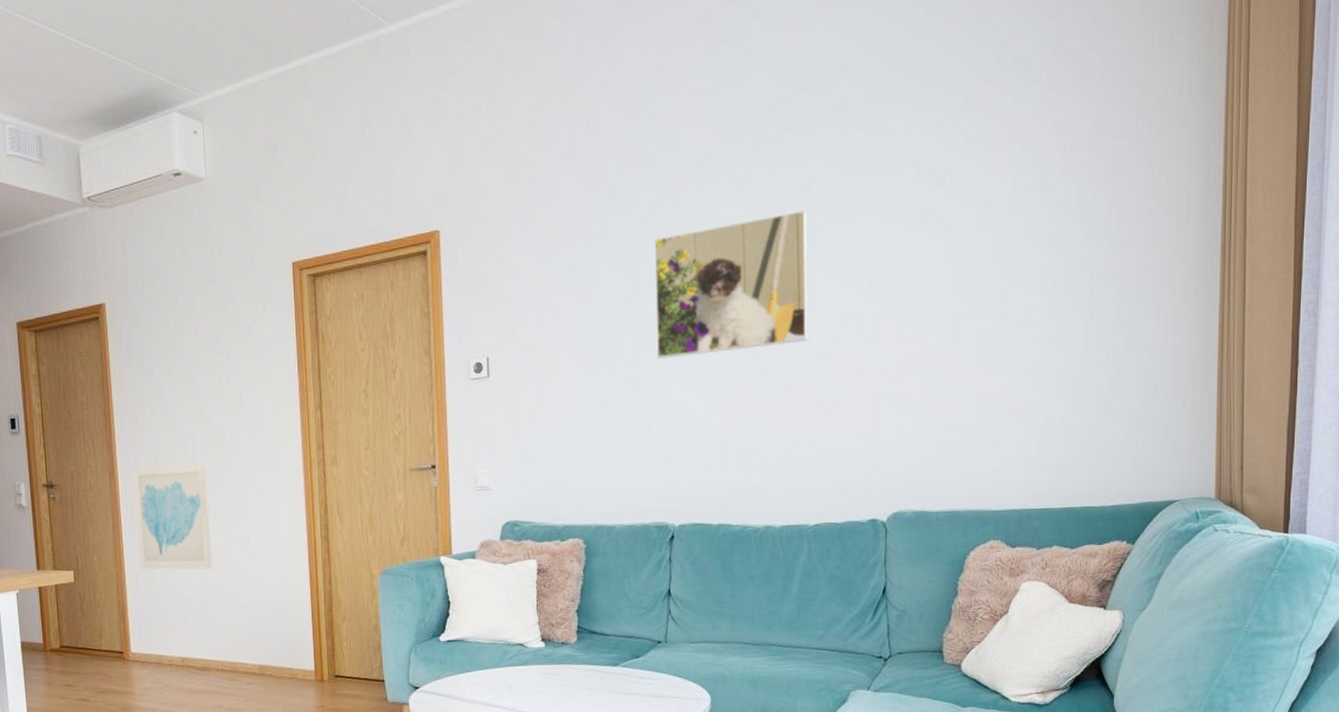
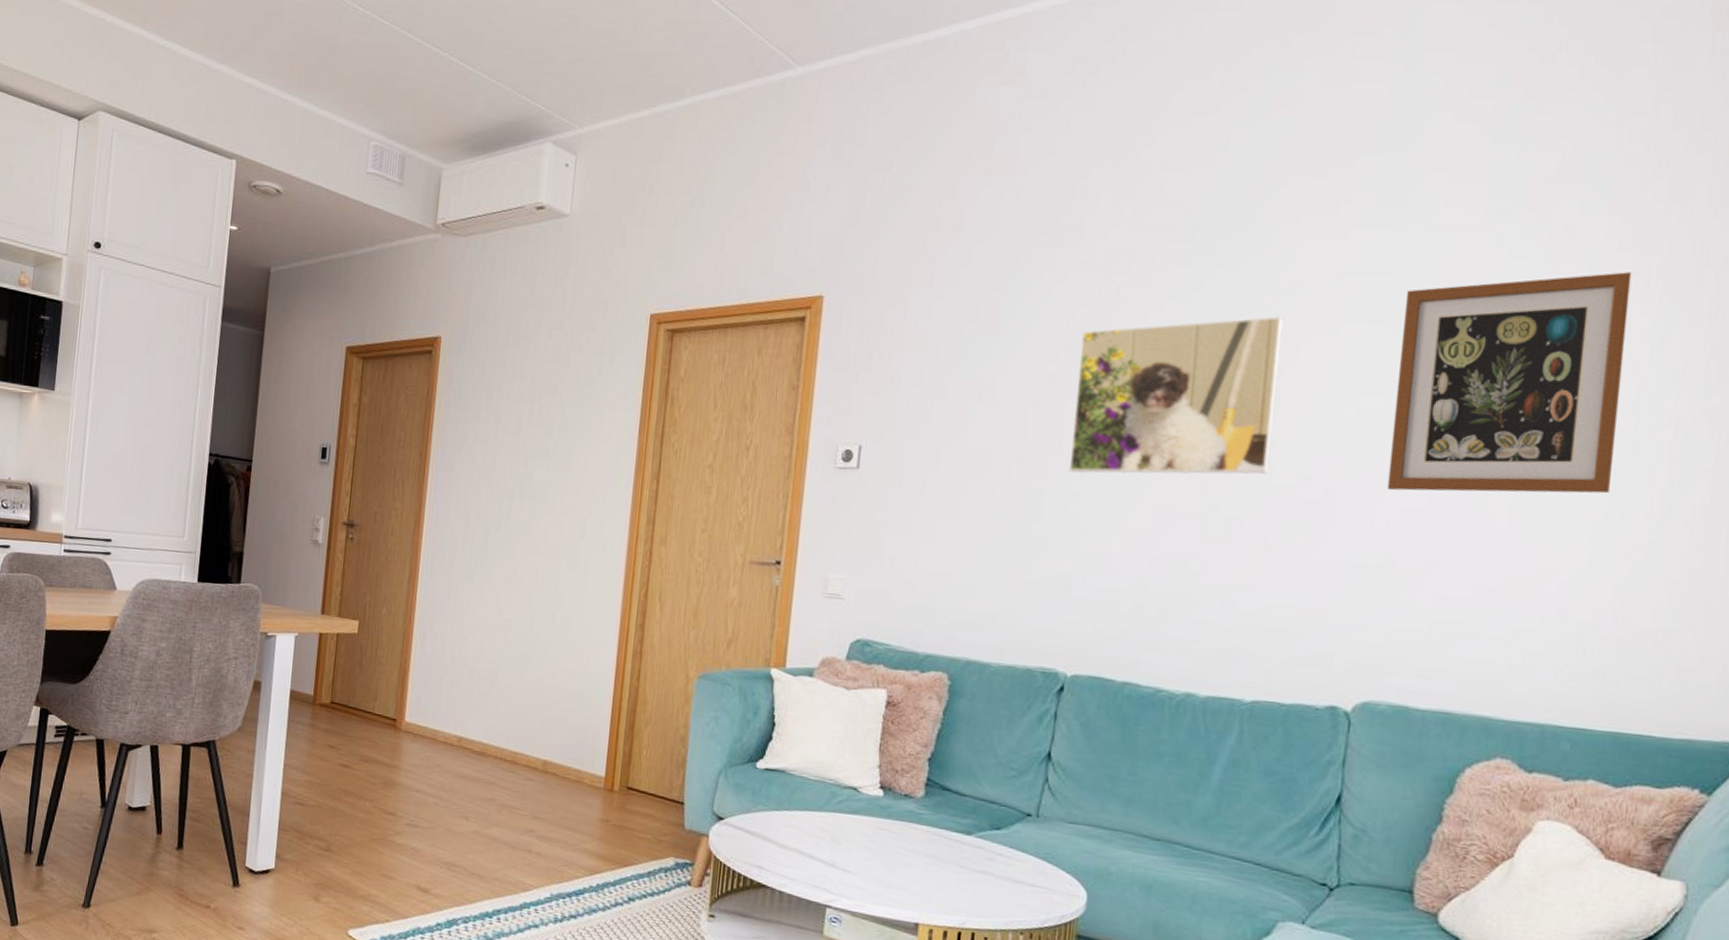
wall art: present [132,464,213,570] -> none [430,519,520,643]
wall art: none [895,148,1053,342] -> present [1387,272,1632,494]

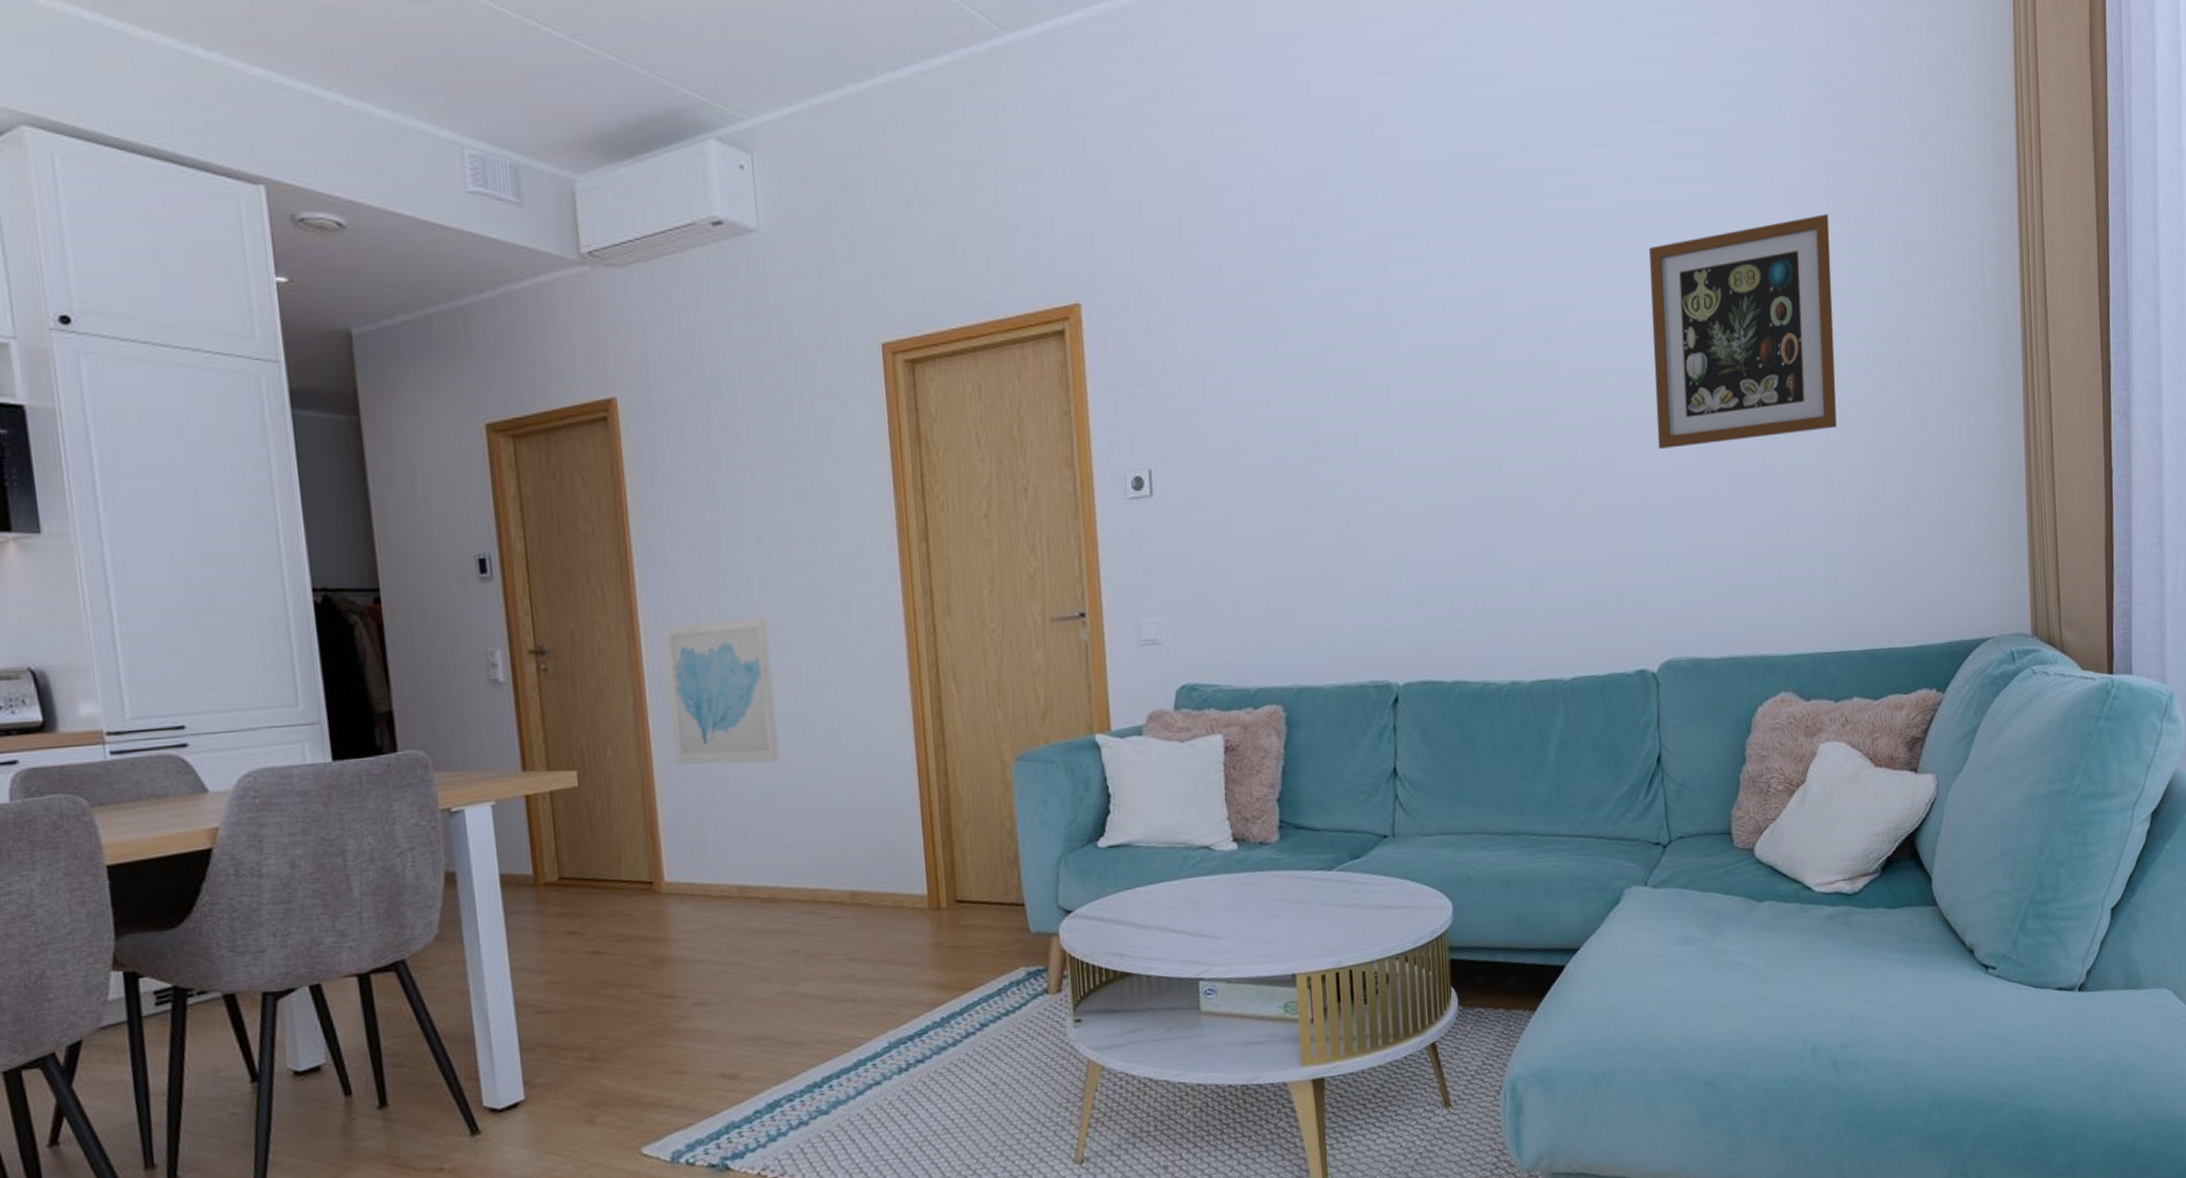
wall art: none [430,519,520,643] -> present [661,617,780,765]
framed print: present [1068,316,1284,475] -> none [1358,285,1554,471]

